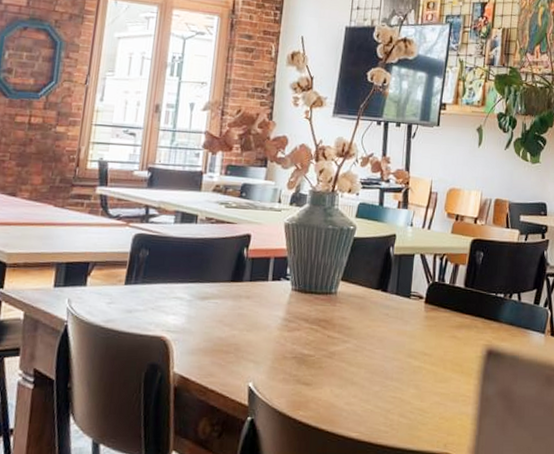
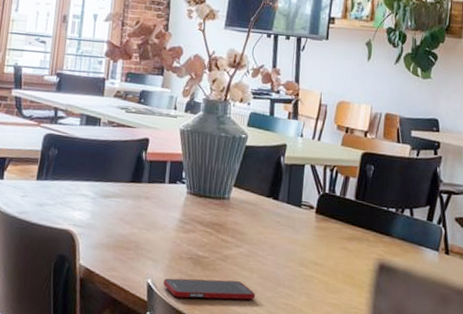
cell phone: none [265,377,363,400] -> present [163,278,255,300]

